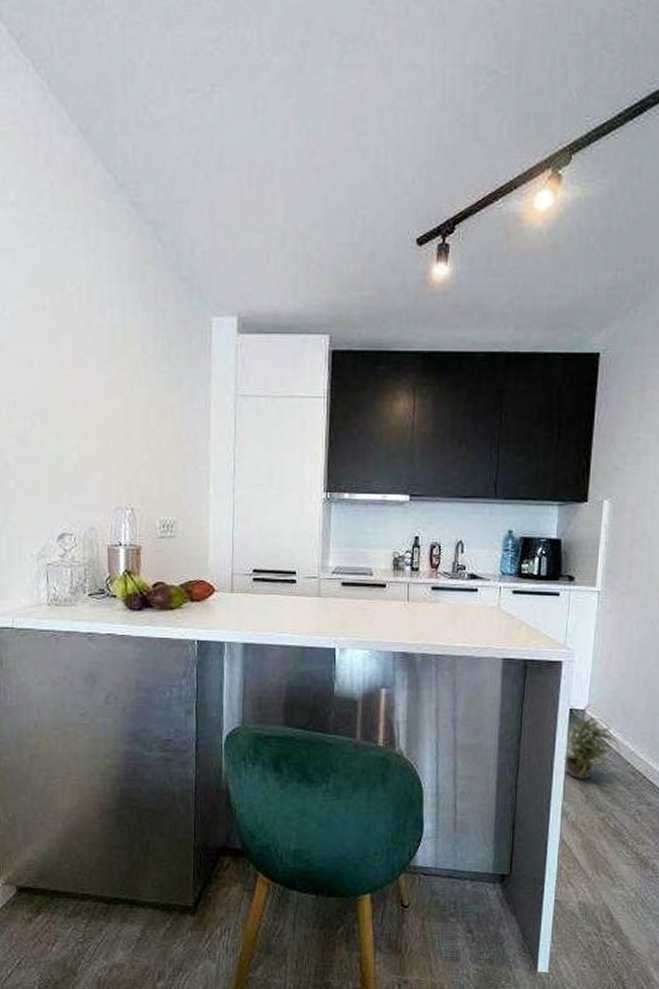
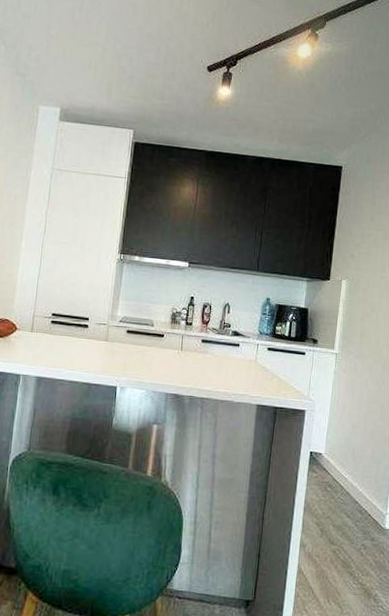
potted plant: present [564,704,621,780] -> none [303,448,351,517]

